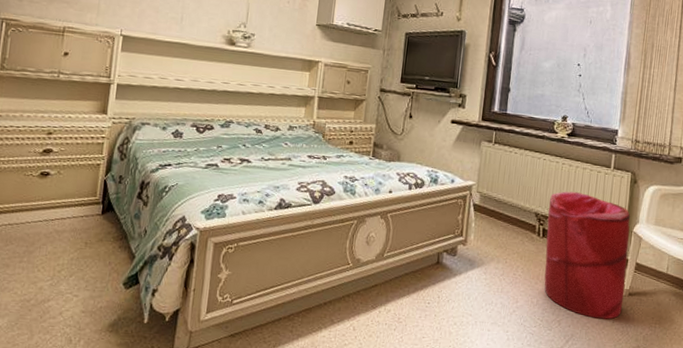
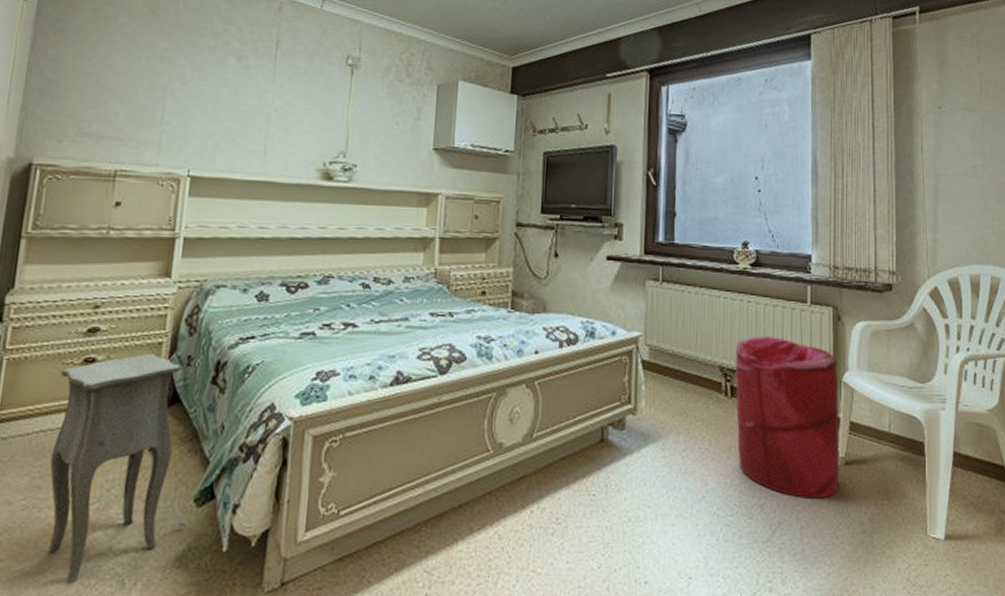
side table: none [15,172,118,337] -> present [48,354,187,583]

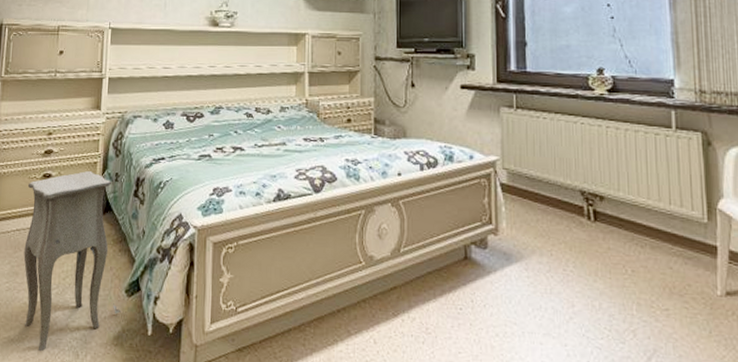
laundry hamper: present [735,335,840,498] -> none [597,160,721,329]

